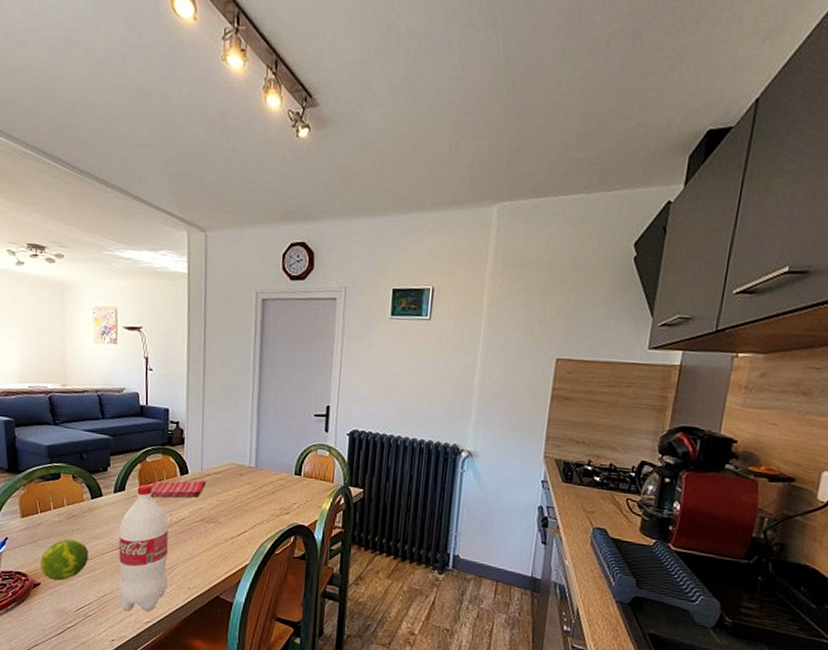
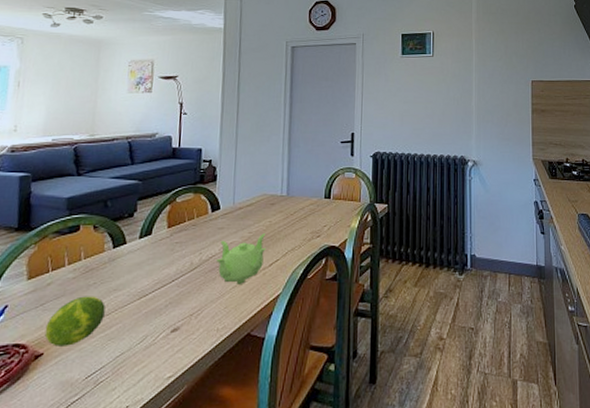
bottle: present [118,484,169,611] -> none [137,225,198,368]
dish towel: present [150,480,206,498] -> none [179,215,238,238]
teapot: none [186,503,235,550] -> present [216,233,267,284]

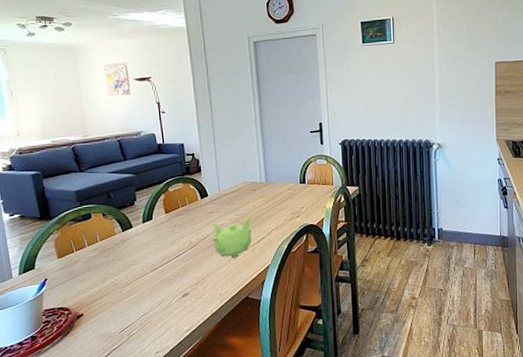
fruit: present [44,296,106,347] -> none [80,270,126,309]

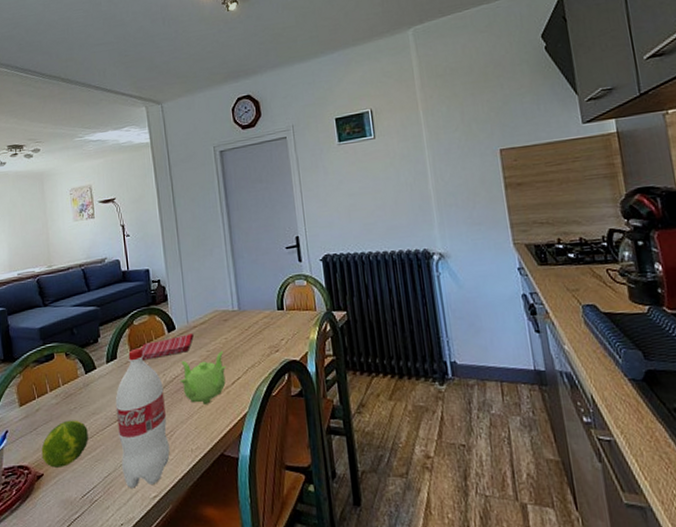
fruit: none [80,270,126,309] -> present [41,420,88,468]
bottle: none [151,211,201,324] -> present [115,348,170,488]
dish towel: none [175,200,224,221] -> present [141,334,194,360]

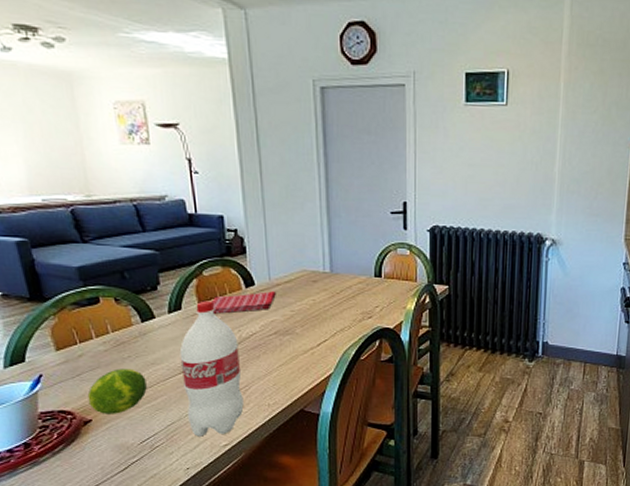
teapot: present [180,351,227,404] -> none [258,312,313,363]

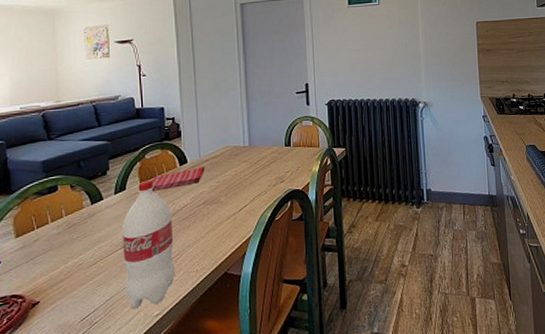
fruit: present [87,368,147,414] -> none [38,248,91,295]

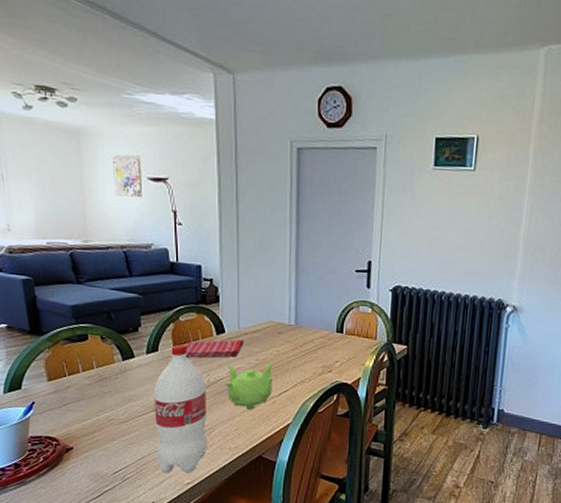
teapot: none [189,182,235,229] -> present [224,362,275,410]

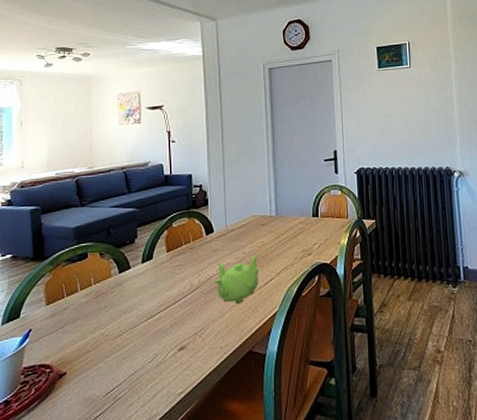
bottle: present [153,344,208,473] -> none [147,249,199,385]
dish towel: present [185,339,244,358] -> none [178,237,231,261]

